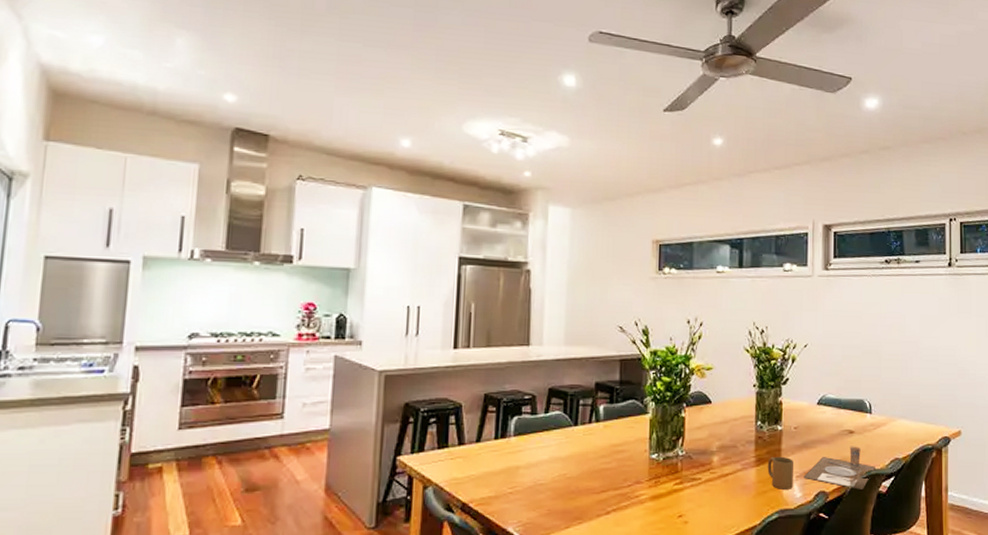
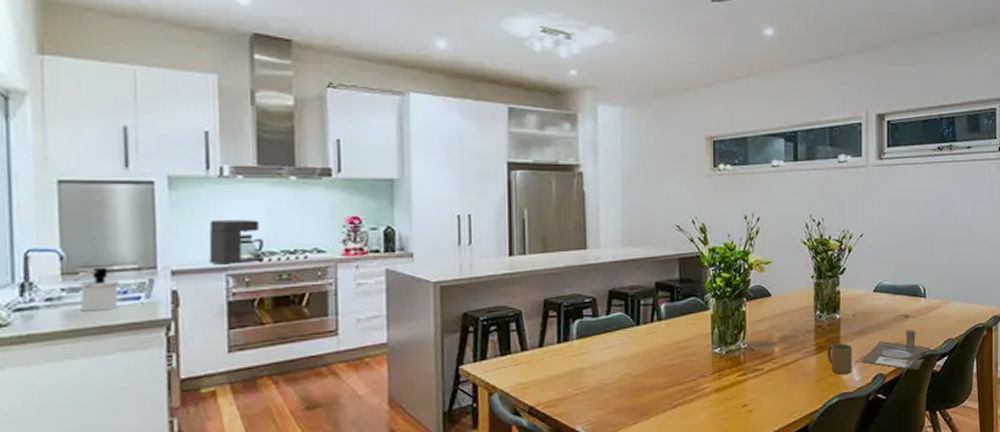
soap dispenser: none [46,339,86,382] -> present [74,267,119,312]
coffee maker: none [171,299,223,344] -> present [209,219,265,265]

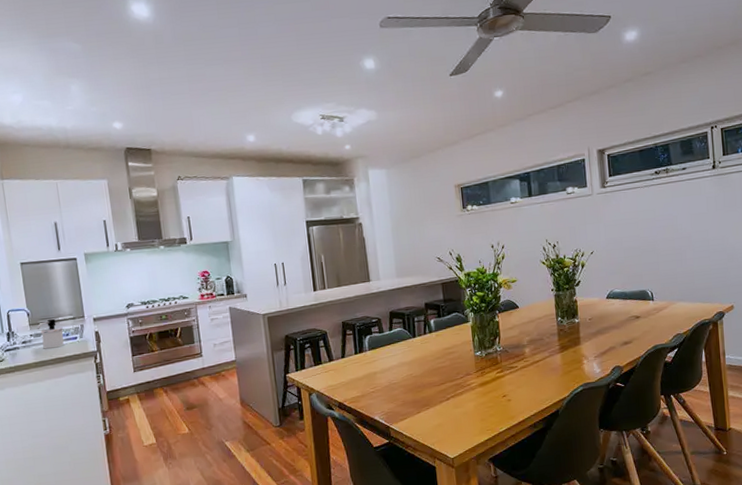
coffee maker: present [209,219,265,265] -> none [113,279,150,312]
mug: present [827,343,853,375] -> none [569,342,593,368]
place setting: present [862,329,930,370] -> none [600,328,661,362]

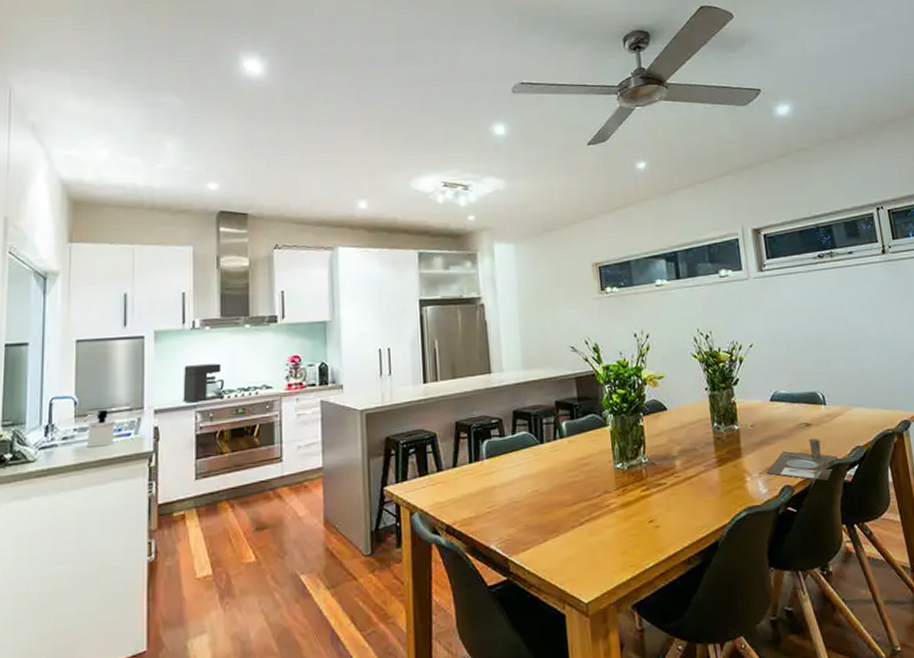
coffee maker: none [113,279,150,312] -> present [183,363,225,403]
place setting: none [600,328,661,362] -> present [766,438,838,481]

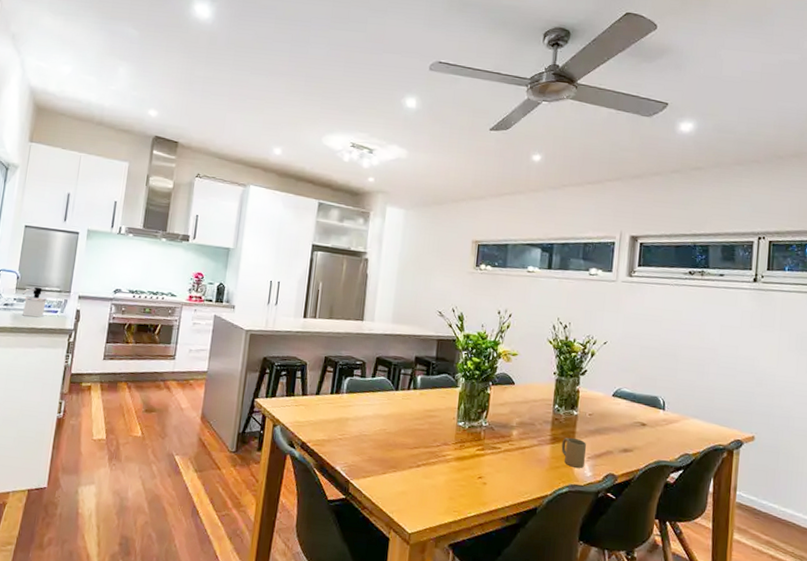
coffee maker: present [183,363,225,403] -> none [102,263,138,298]
mug: none [729,454,757,487] -> present [561,437,587,468]
place setting: present [766,438,838,481] -> none [594,437,665,478]

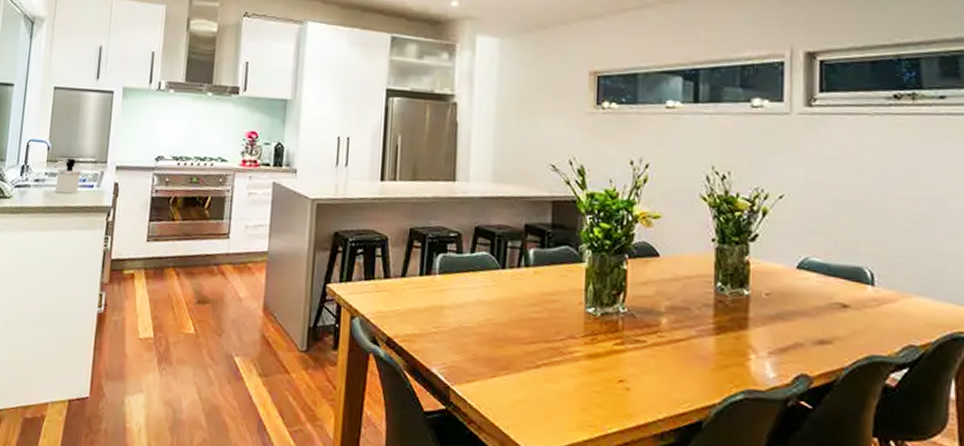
mug: present [561,437,587,468] -> none [730,325,766,367]

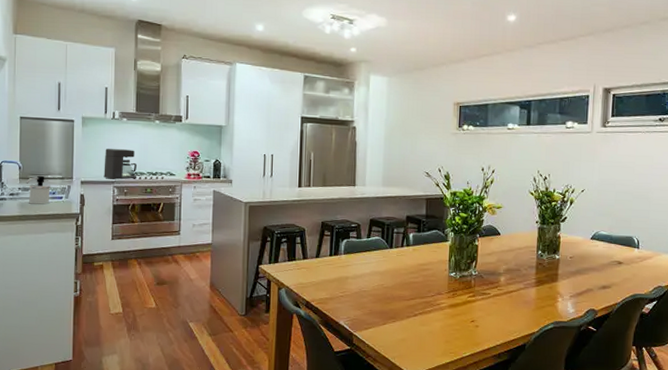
coffee maker: none [143,126,182,166] -> present [104,148,137,180]

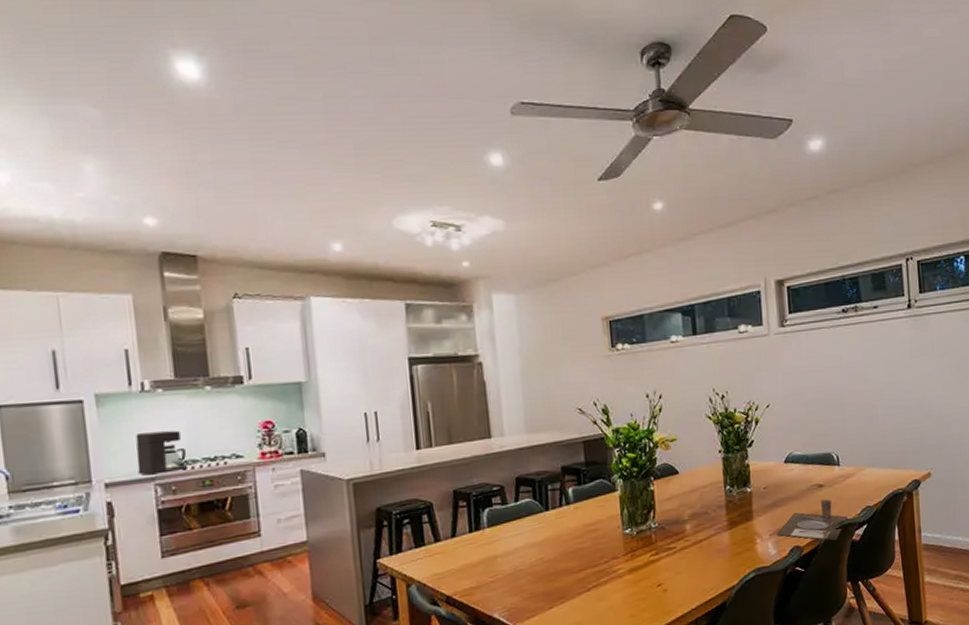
soap dispenser: present [26,175,51,205] -> none [19,484,60,527]
place setting: none [576,274,640,310] -> present [777,499,847,541]

